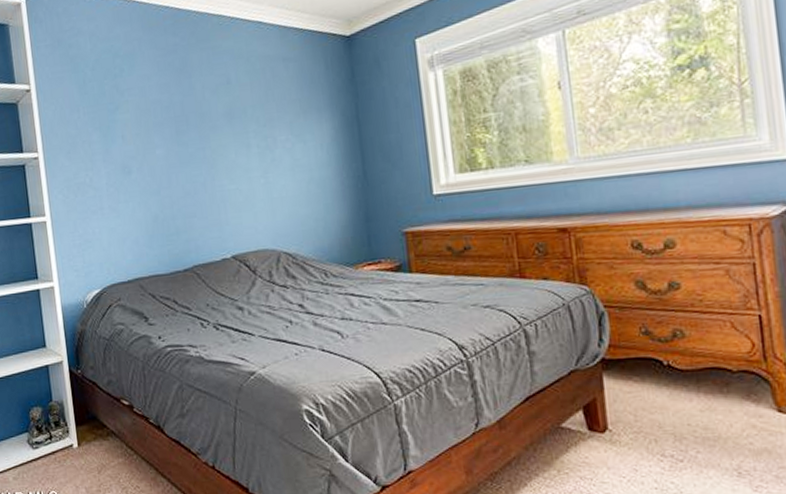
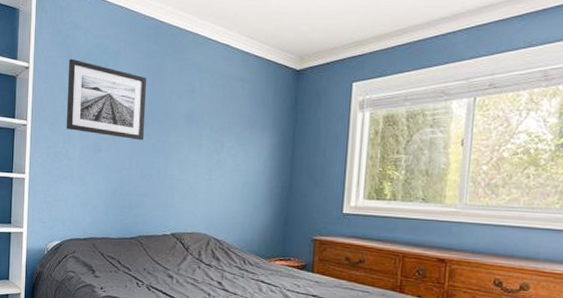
wall art: none [75,70,181,155] -> present [66,58,146,141]

